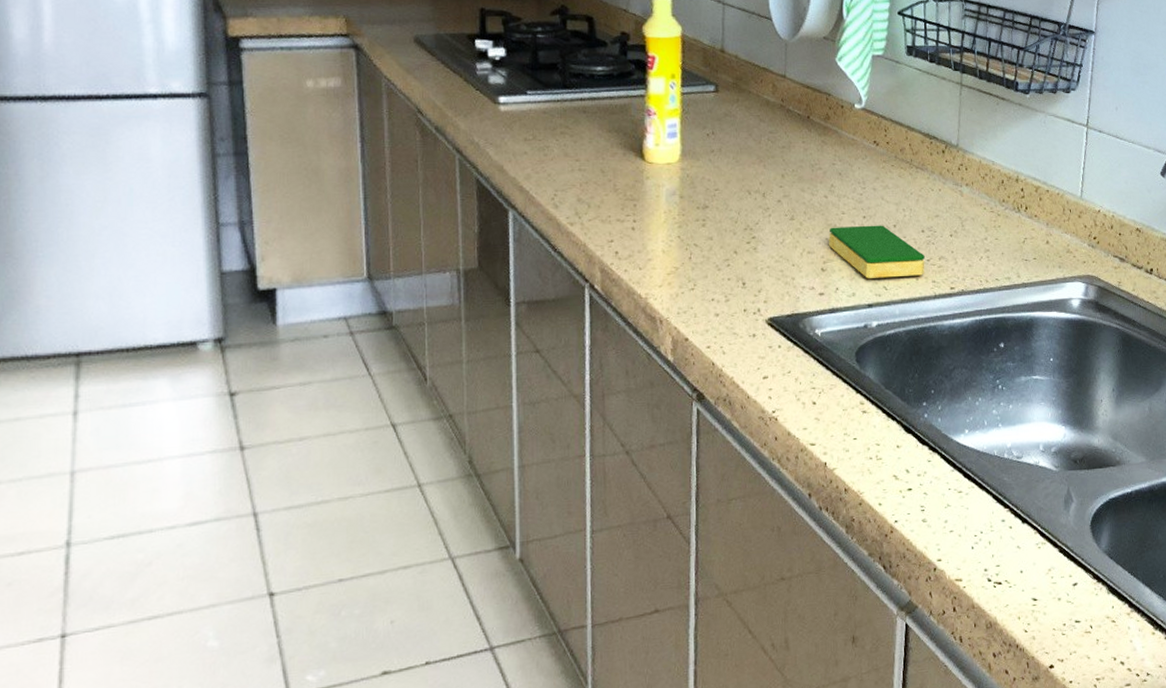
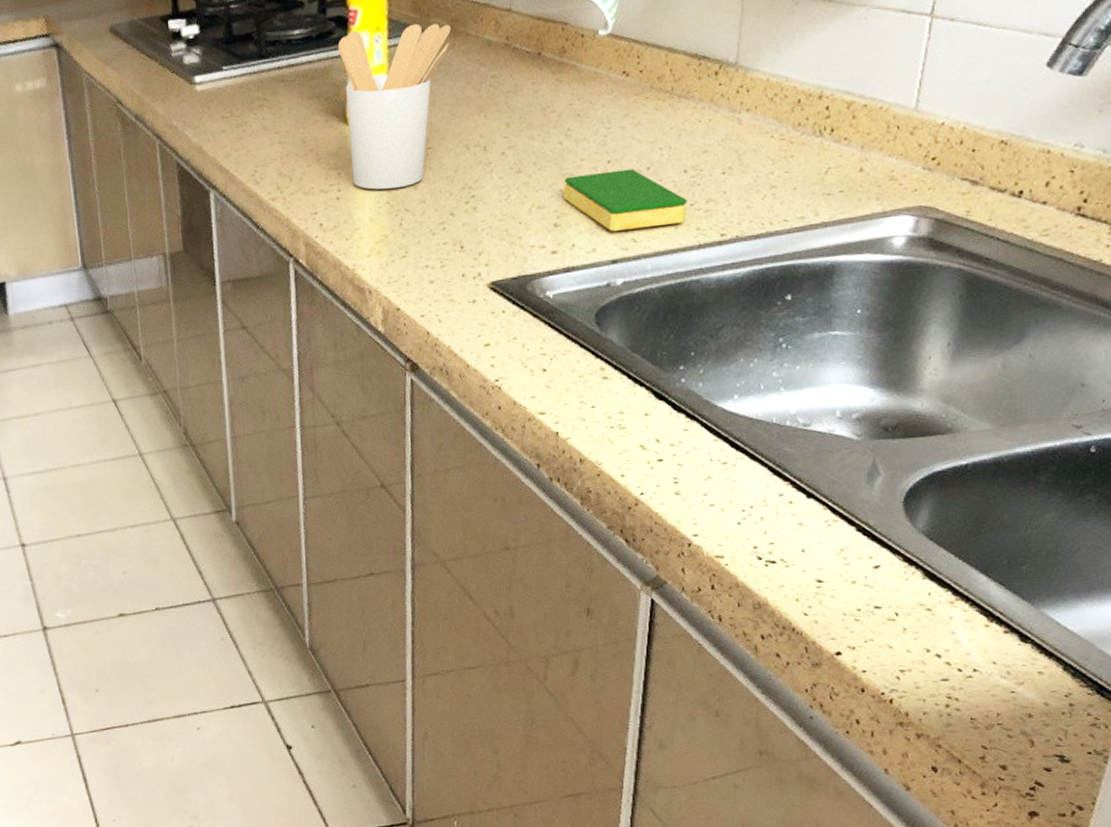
utensil holder: none [636,75,736,225] -> present [337,23,451,190]

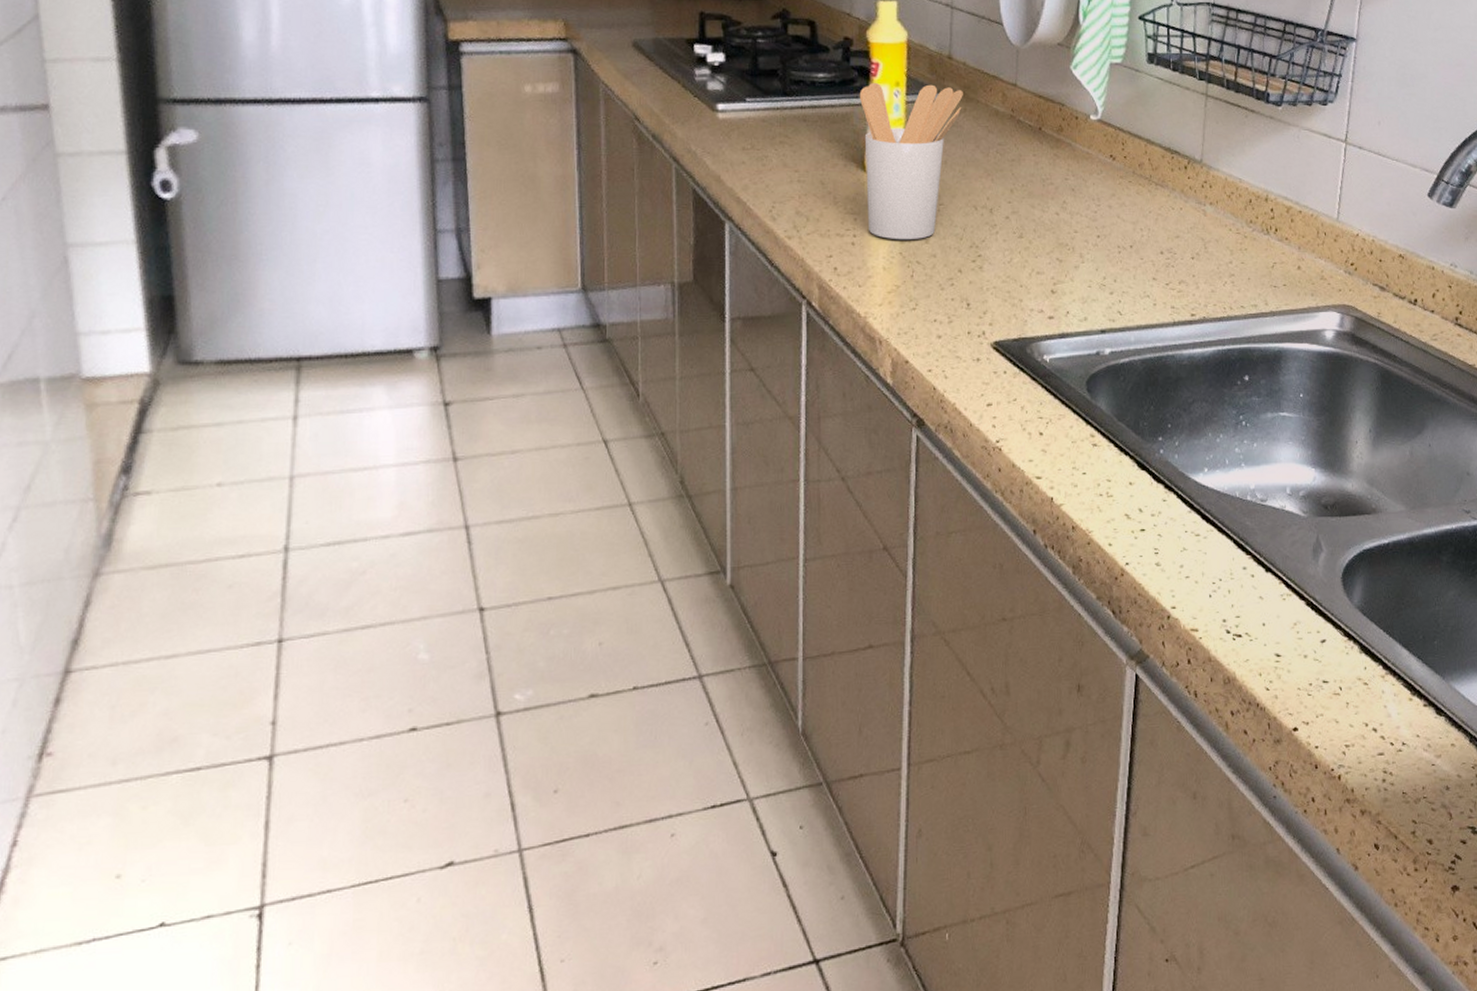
dish sponge: present [564,168,687,231] -> none [1060,245,1164,302]

